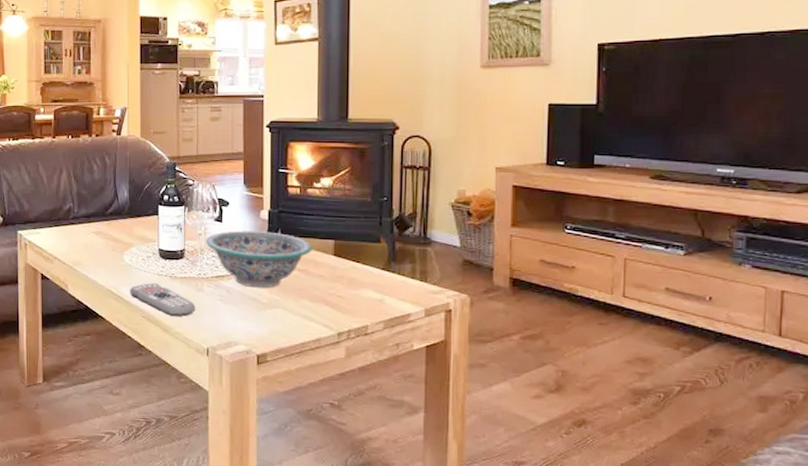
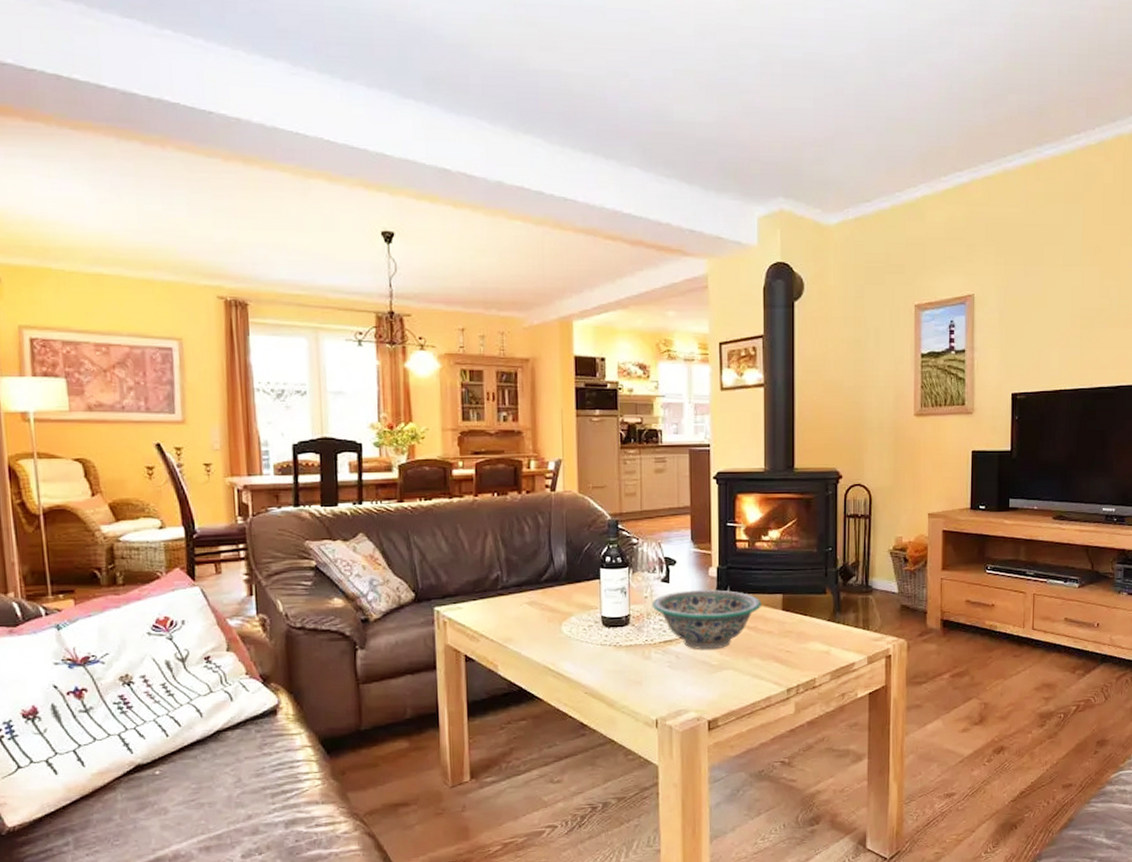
remote control: present [129,283,196,316] -> none [569,654,643,689]

